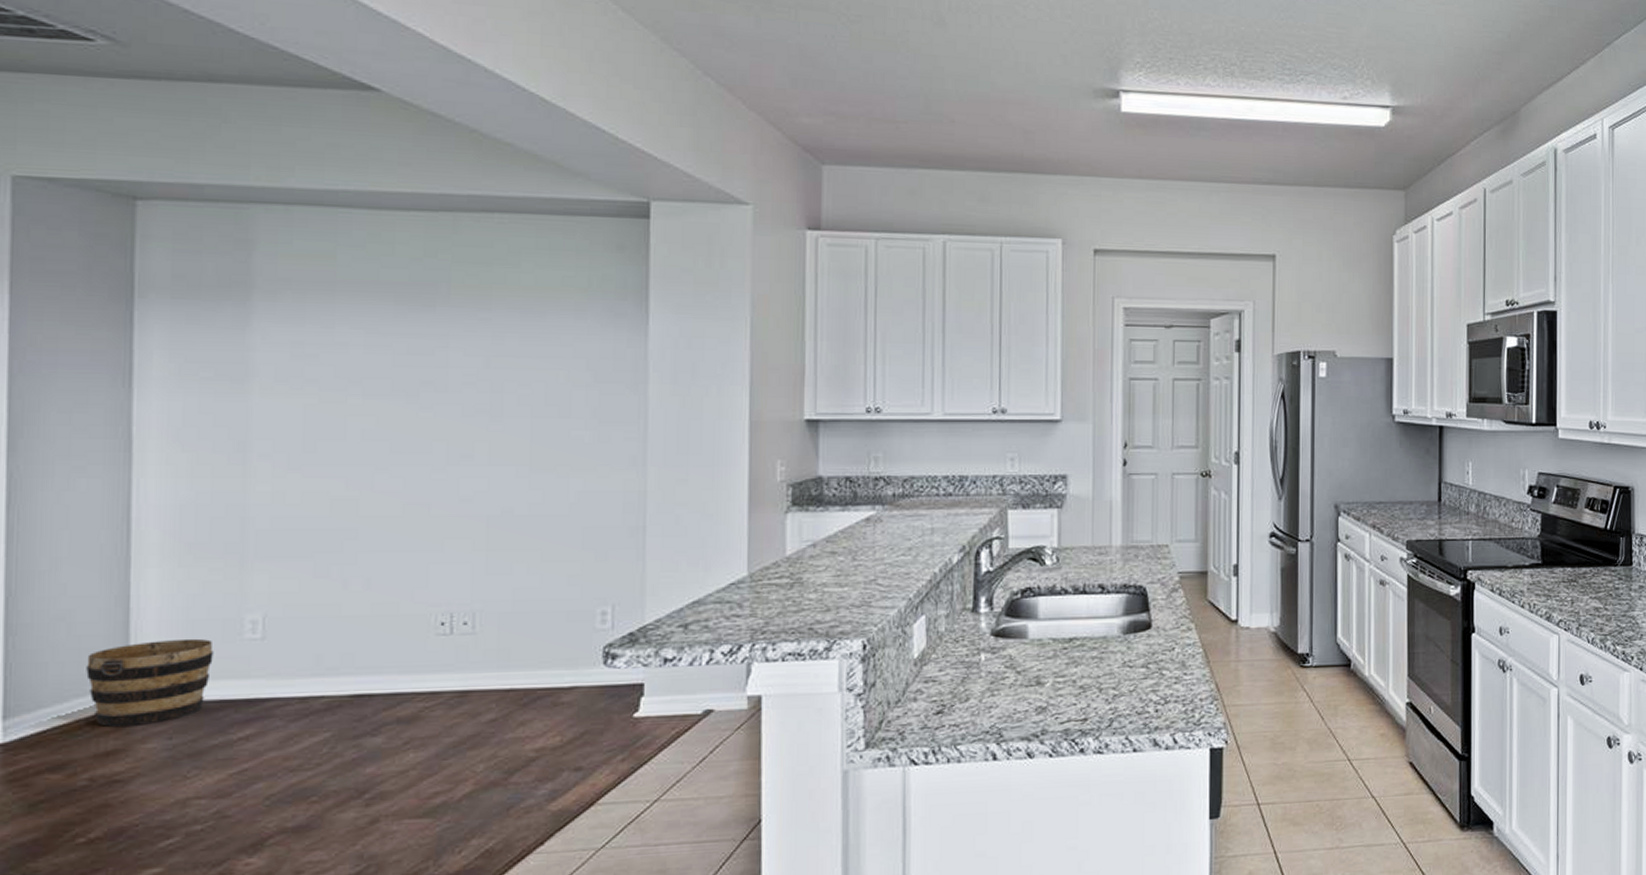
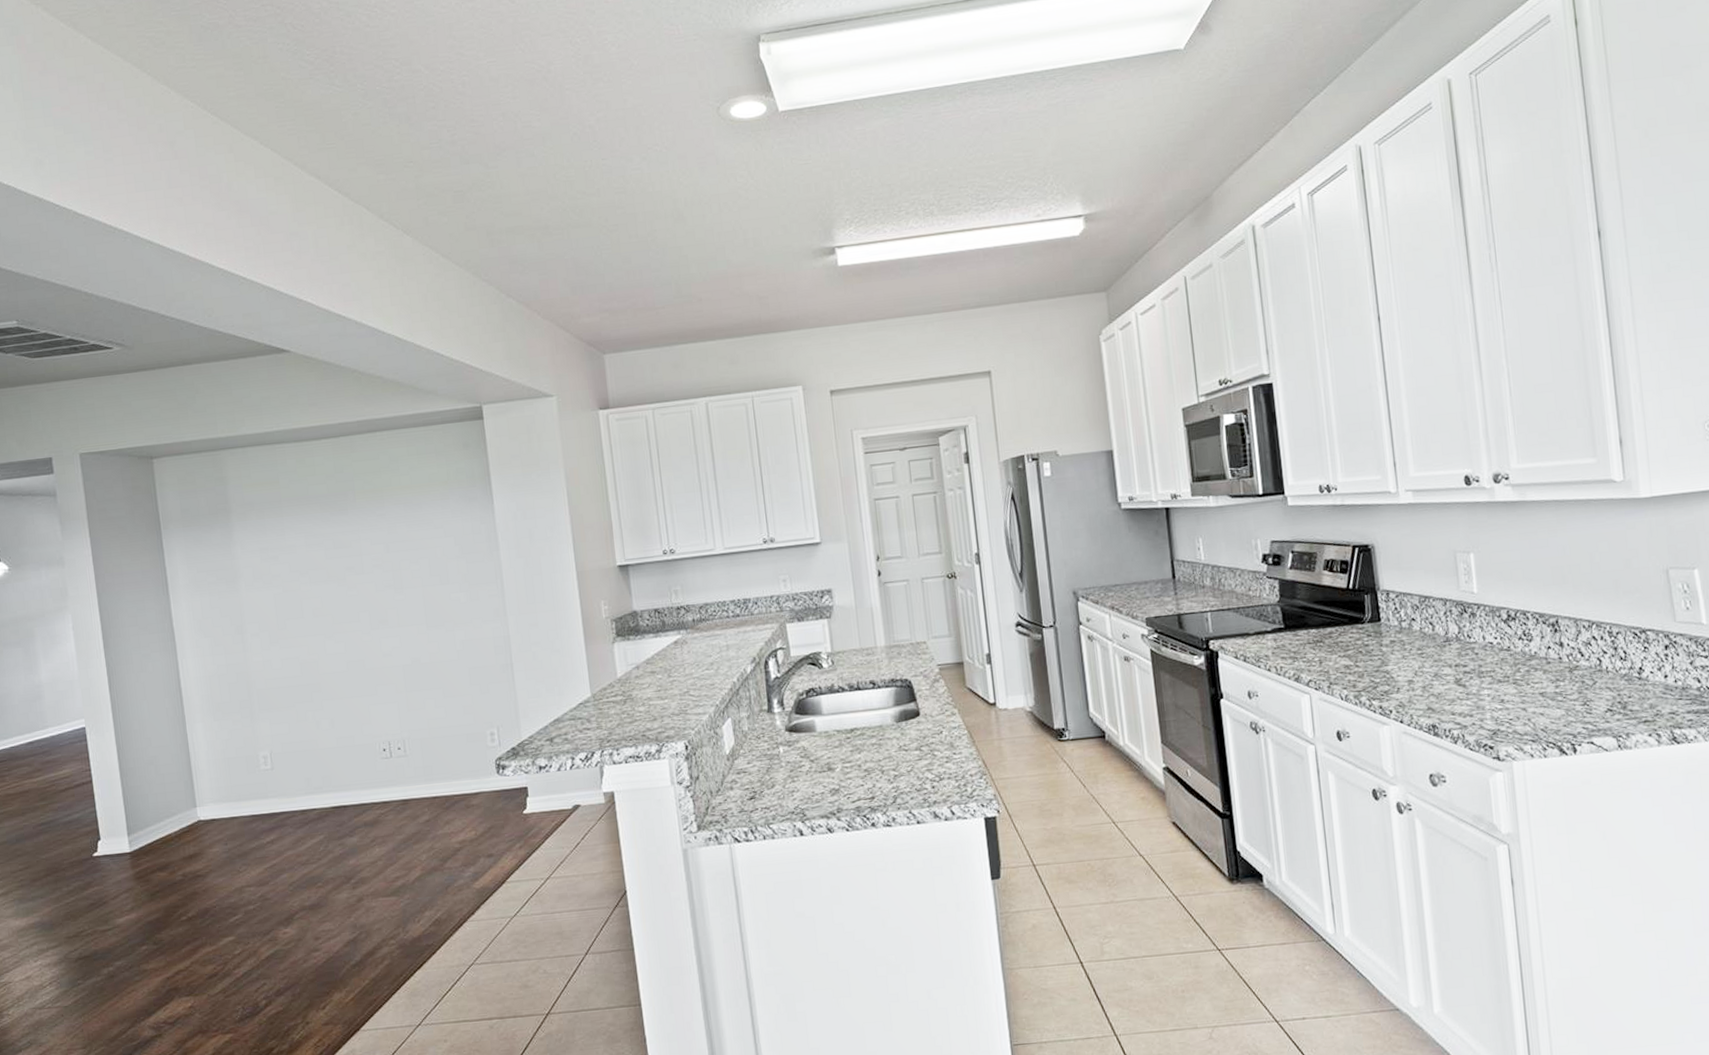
bucket: present [86,638,214,727] -> none [169,771,244,838]

